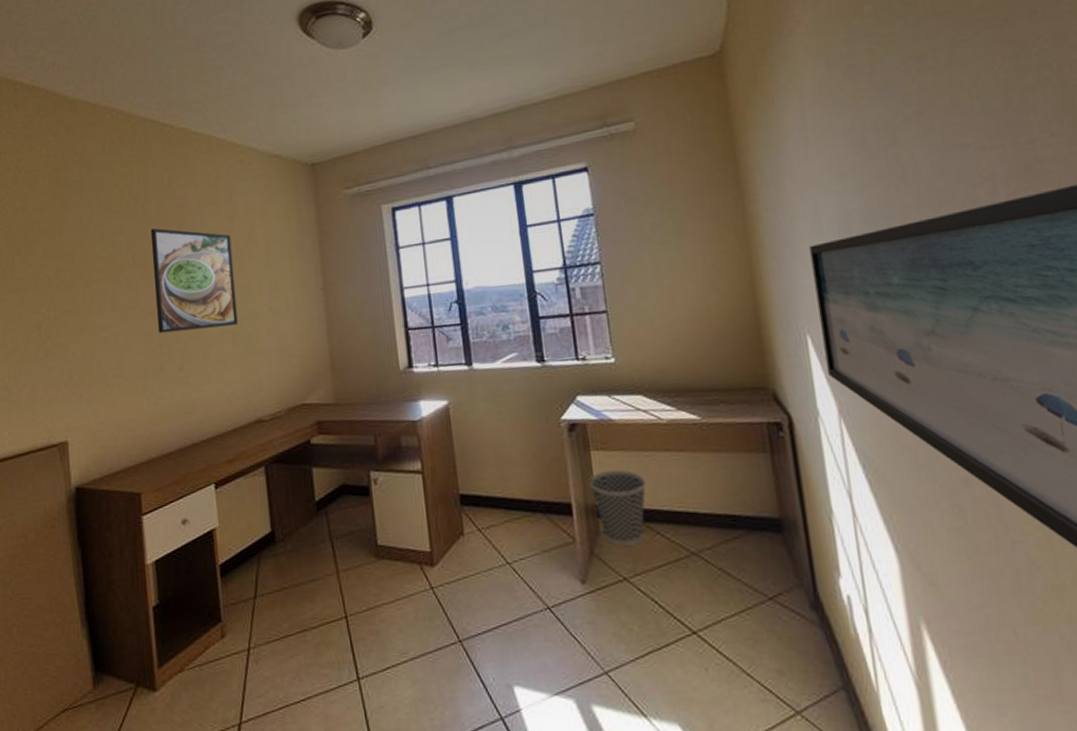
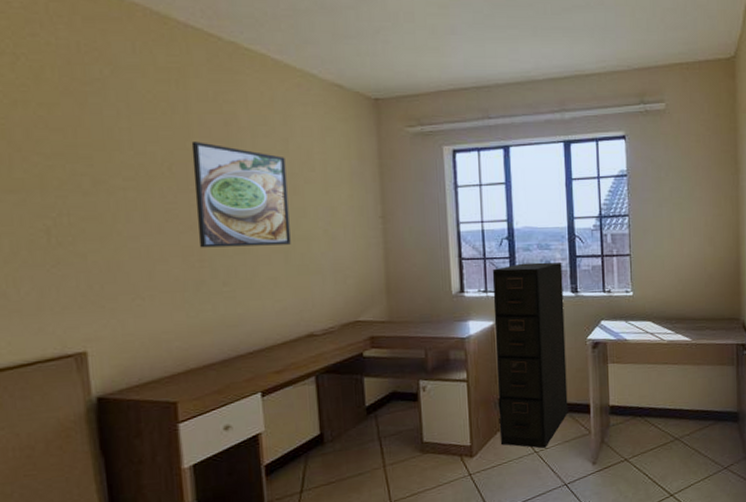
filing cabinet: none [442,326,545,559] -> present [492,262,568,449]
wastebasket: present [589,469,647,546] -> none [605,378,648,435]

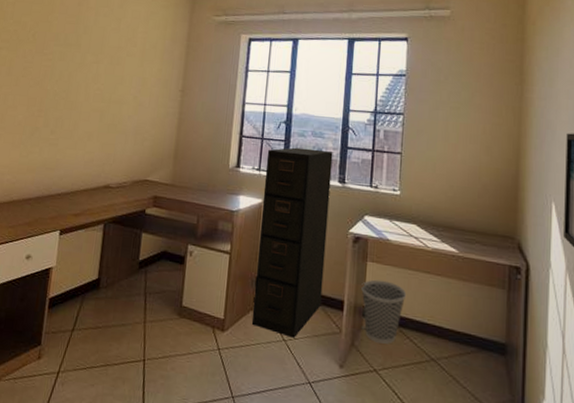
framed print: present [191,142,291,248] -> none [41,16,116,106]
wastebasket: none [605,378,648,435] -> present [361,279,407,344]

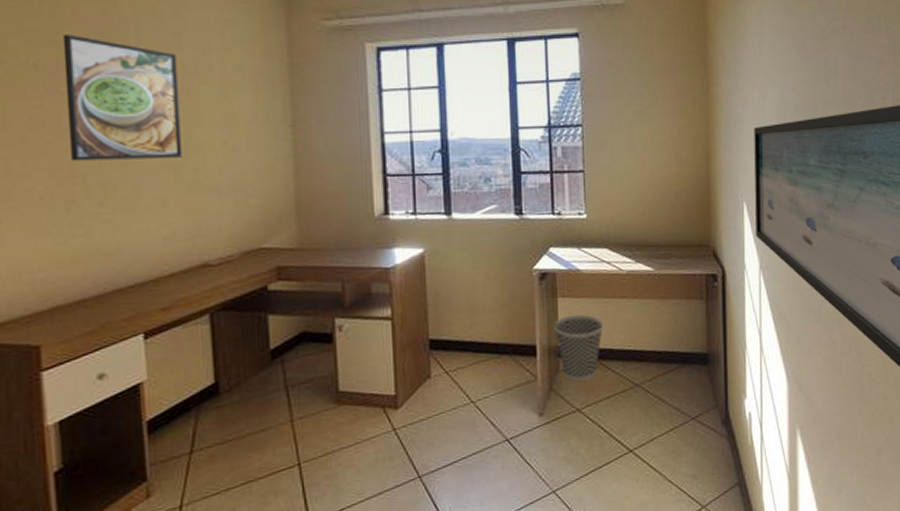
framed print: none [41,16,116,106] -> present [62,34,182,161]
filing cabinet: present [251,147,333,338] -> none [422,179,511,398]

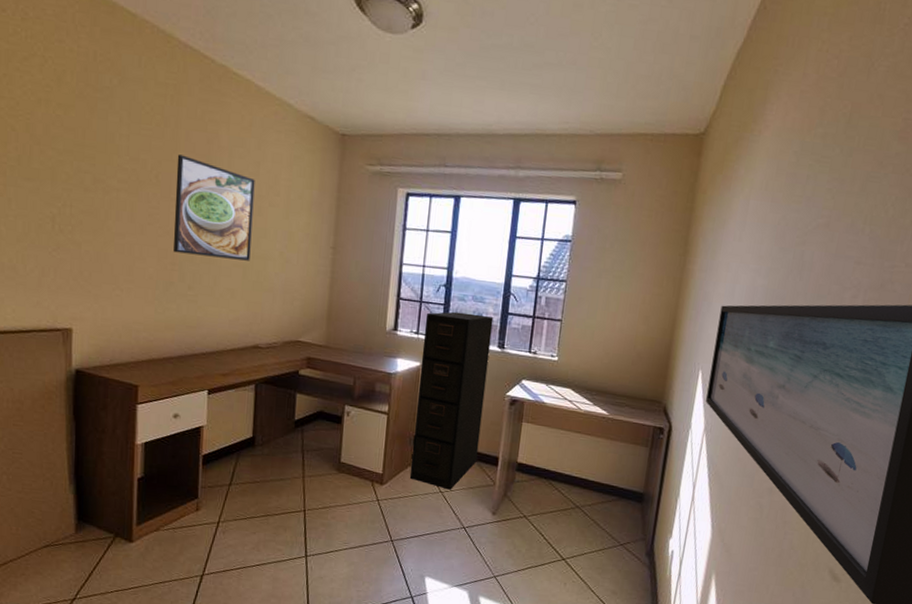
filing cabinet: none [422,179,511,398] -> present [409,311,494,490]
wastebasket: present [554,314,604,382] -> none [515,438,558,494]

